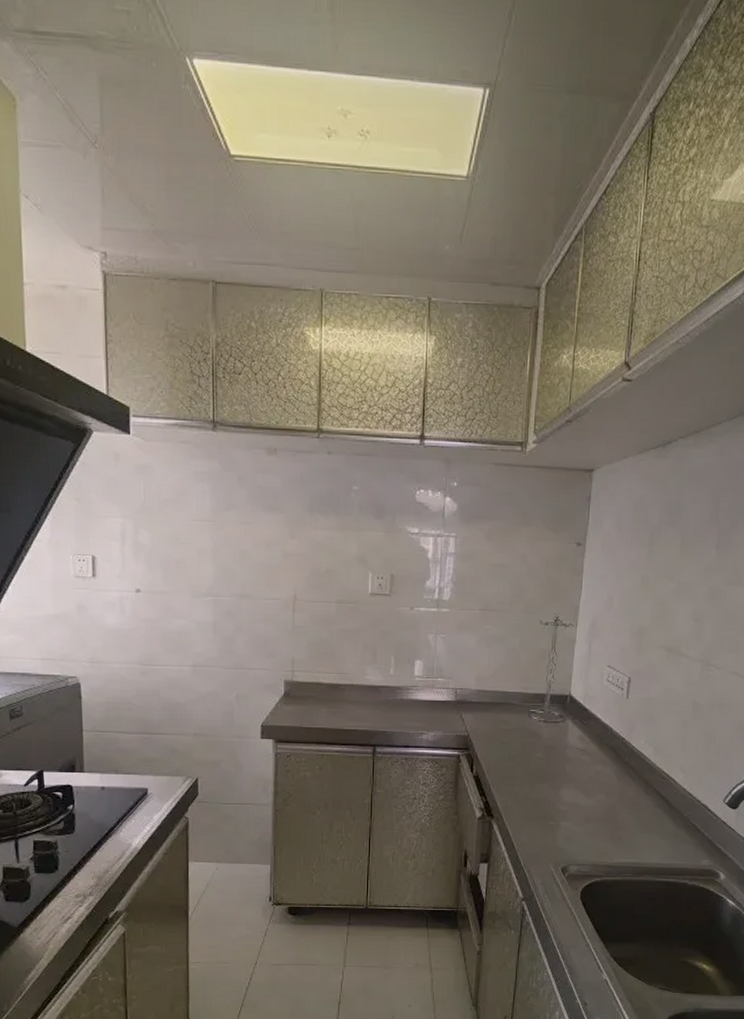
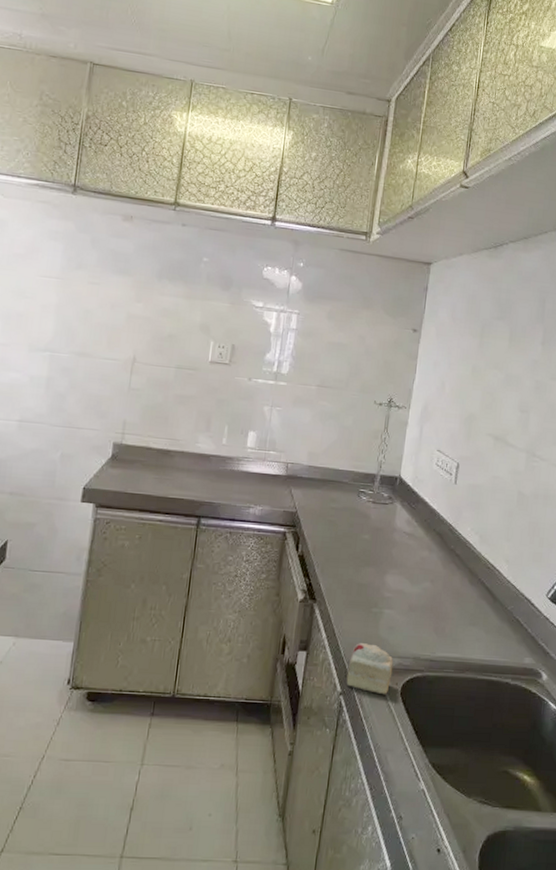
cake slice: none [527,854,572,899] -> present [346,643,394,695]

